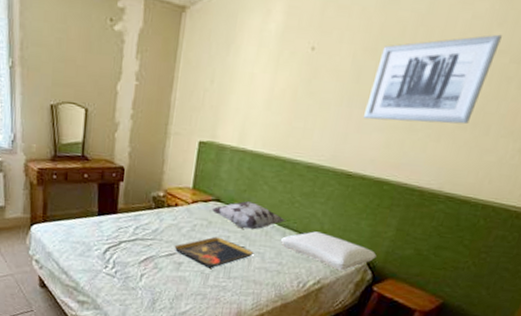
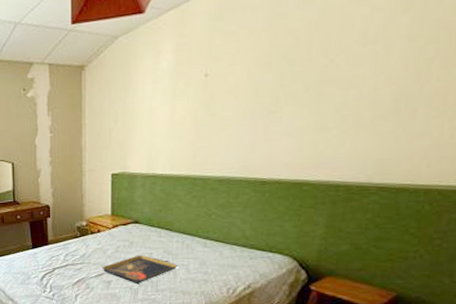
decorative pillow: present [211,201,286,230] -> none [131,220,205,245]
pillow: present [281,231,377,271] -> none [203,239,308,274]
wall art: present [364,34,502,125] -> none [269,20,411,128]

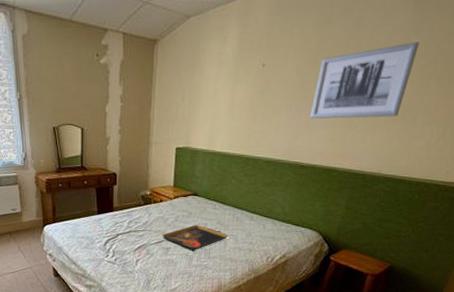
wall art: none [269,20,411,128] -> present [310,41,419,119]

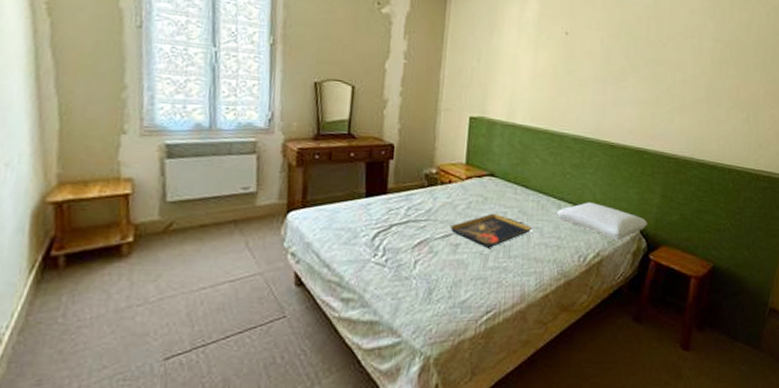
pillow: none [250,214,331,246] -> present [557,202,648,241]
wall art: present [310,41,419,119] -> none [618,25,715,99]

